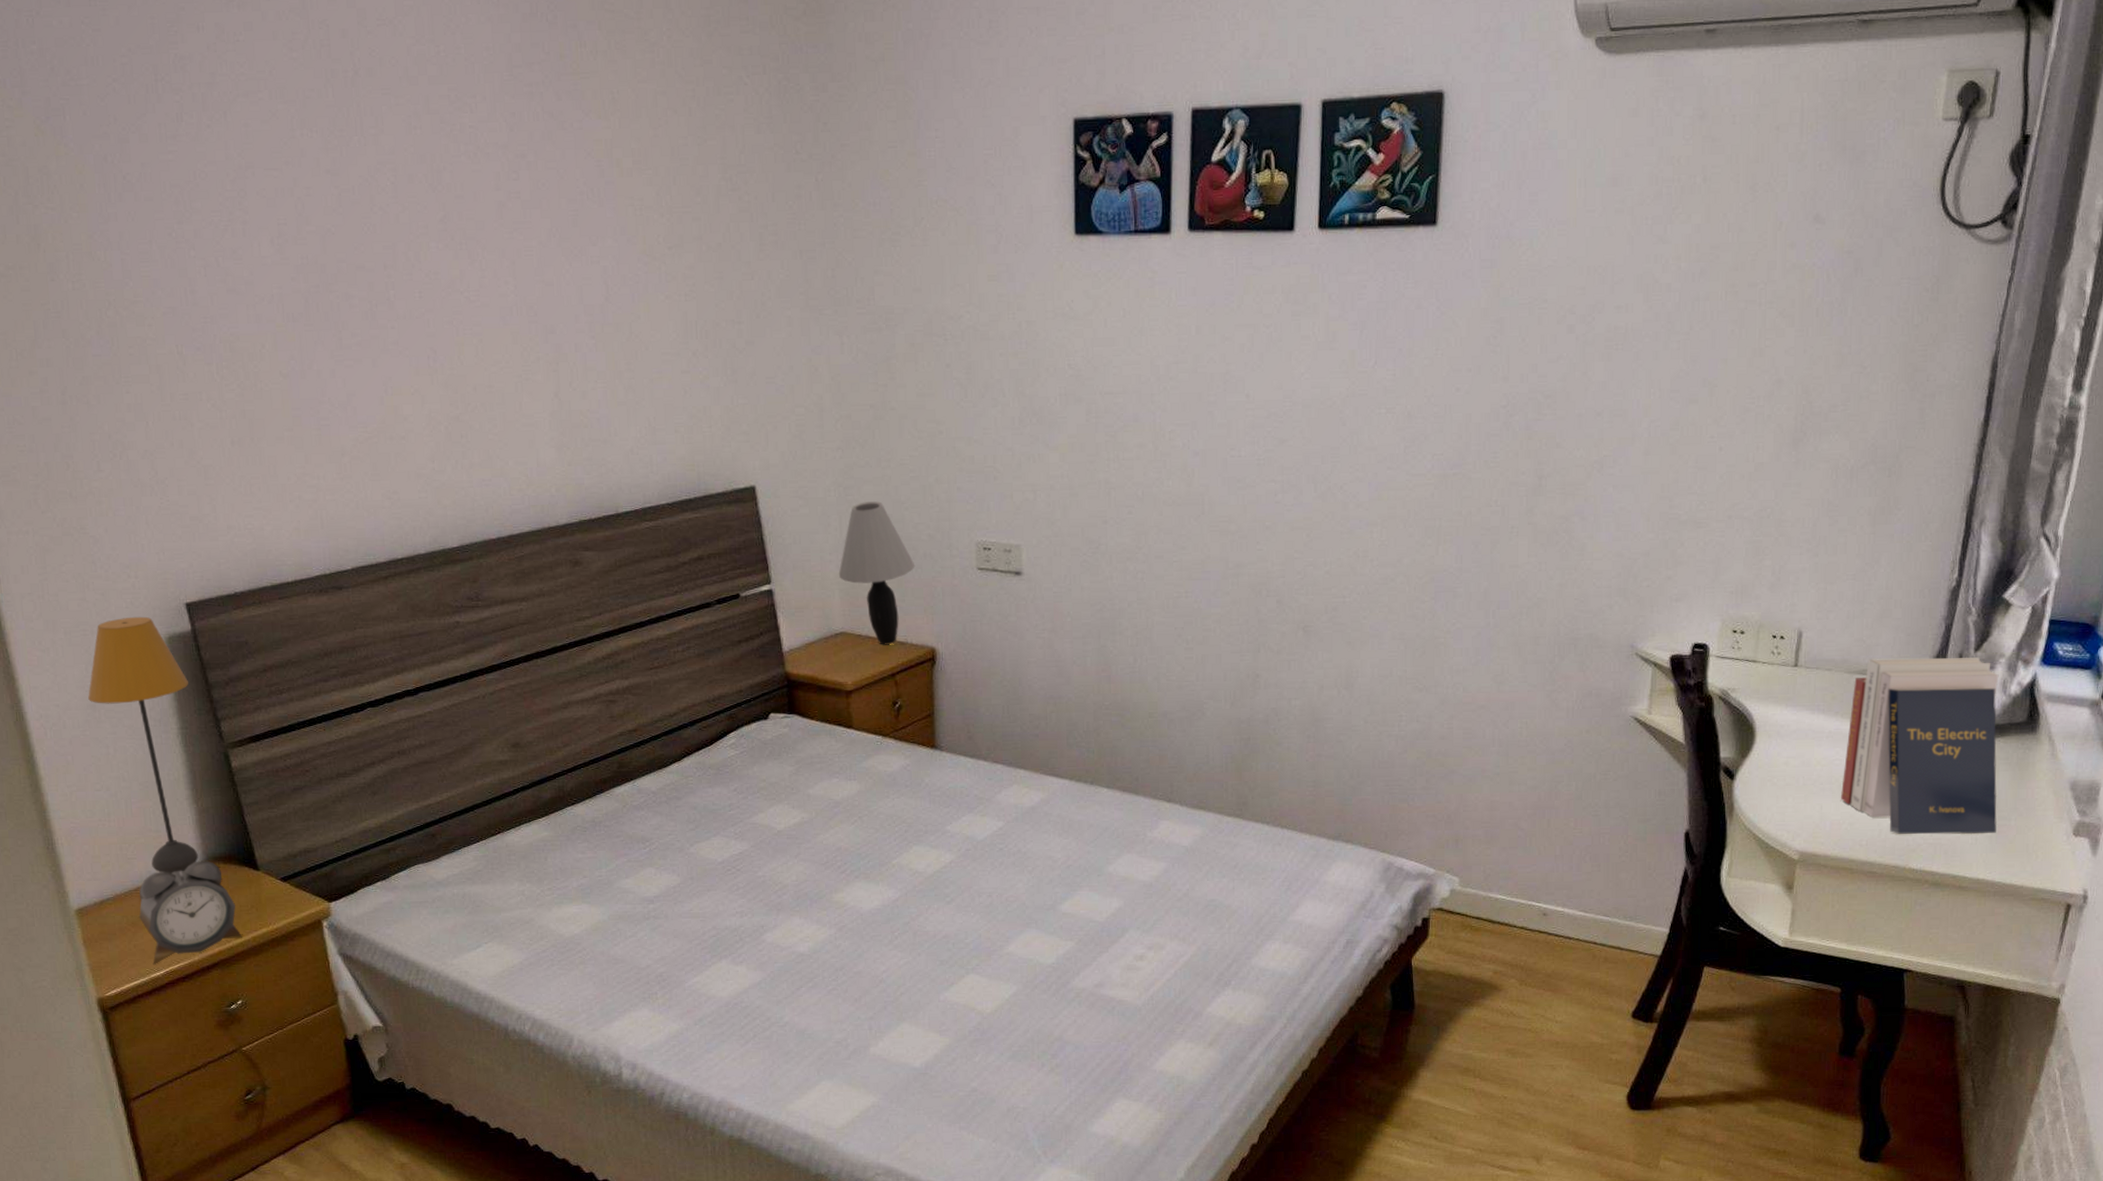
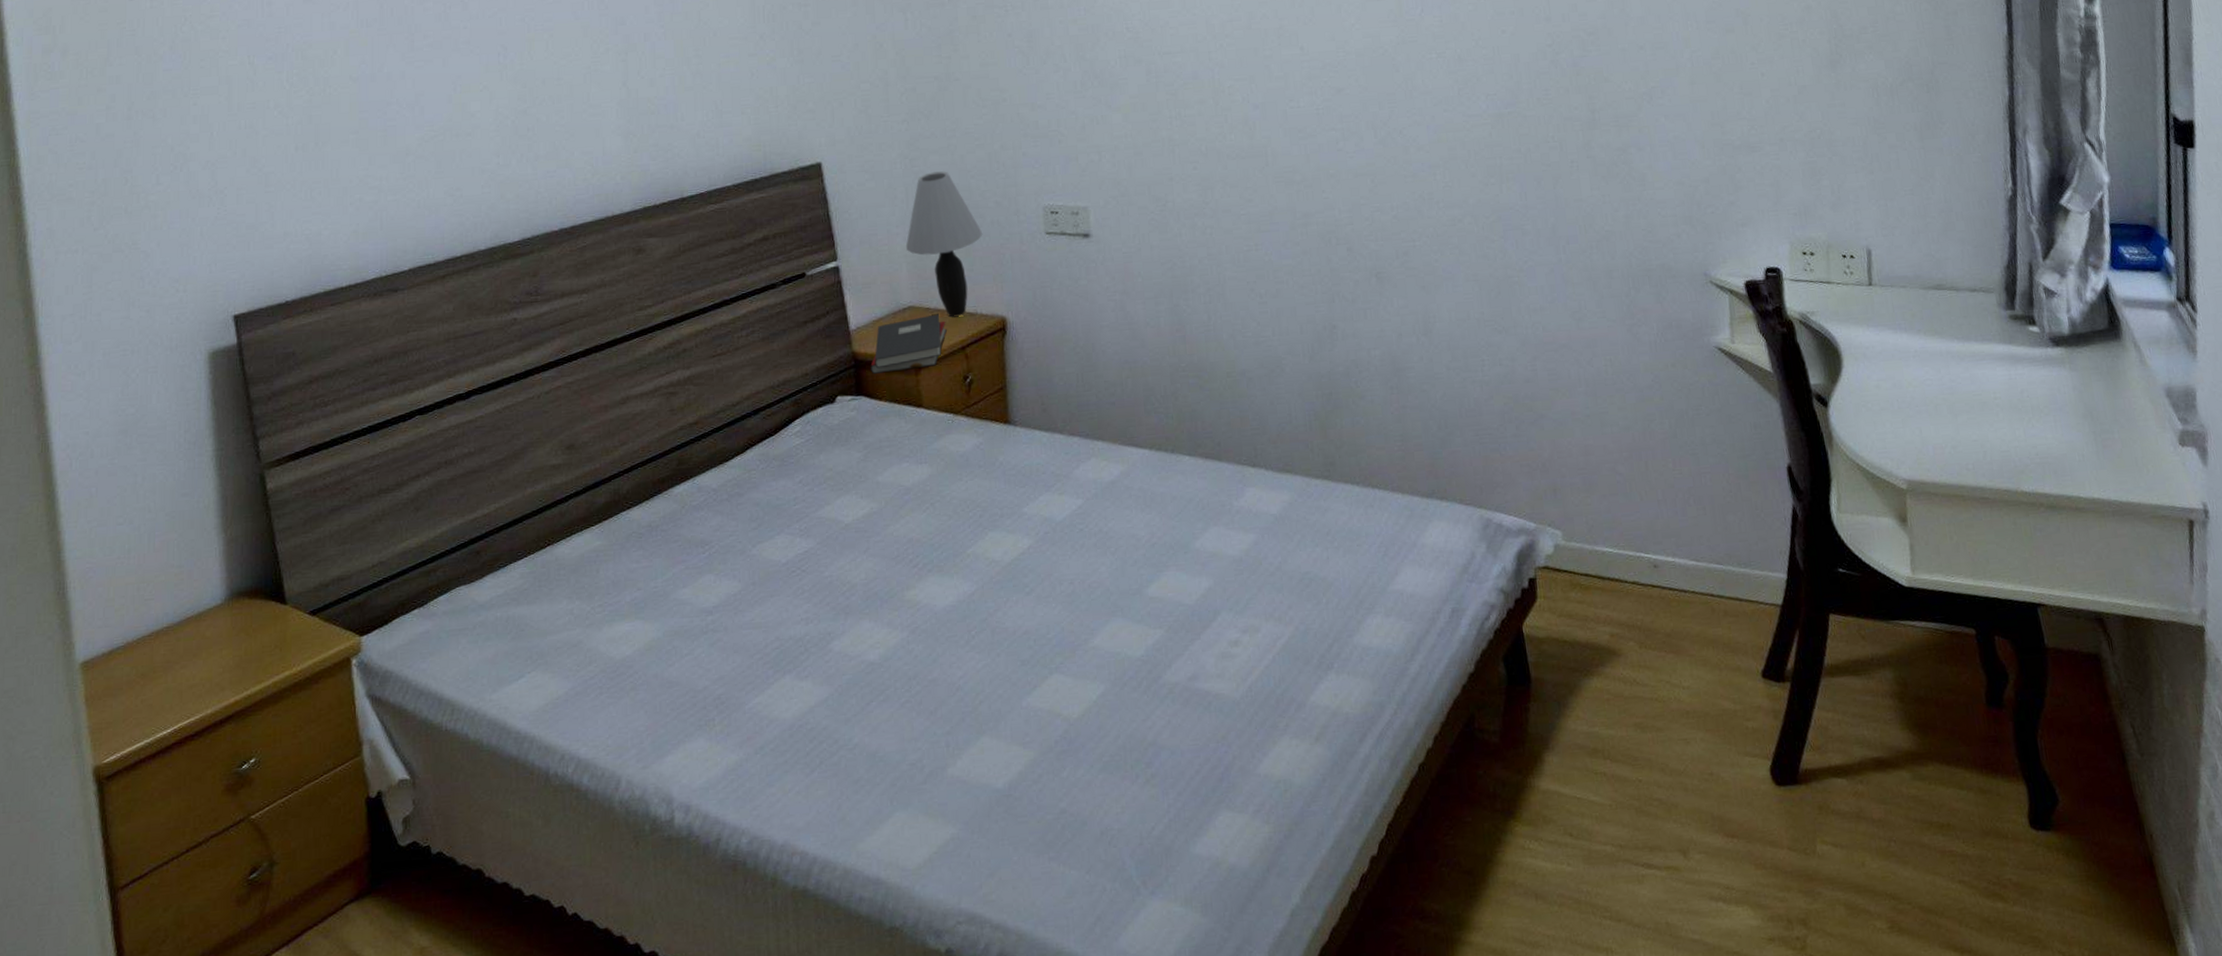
table lamp: present [88,616,222,900] -> none [121,332,245,647]
alarm clock: present [138,860,243,965] -> none [149,596,263,722]
hardback book: none [803,641,877,694] -> present [870,314,947,374]
books: present [1841,657,1999,835] -> none [1930,266,2102,455]

